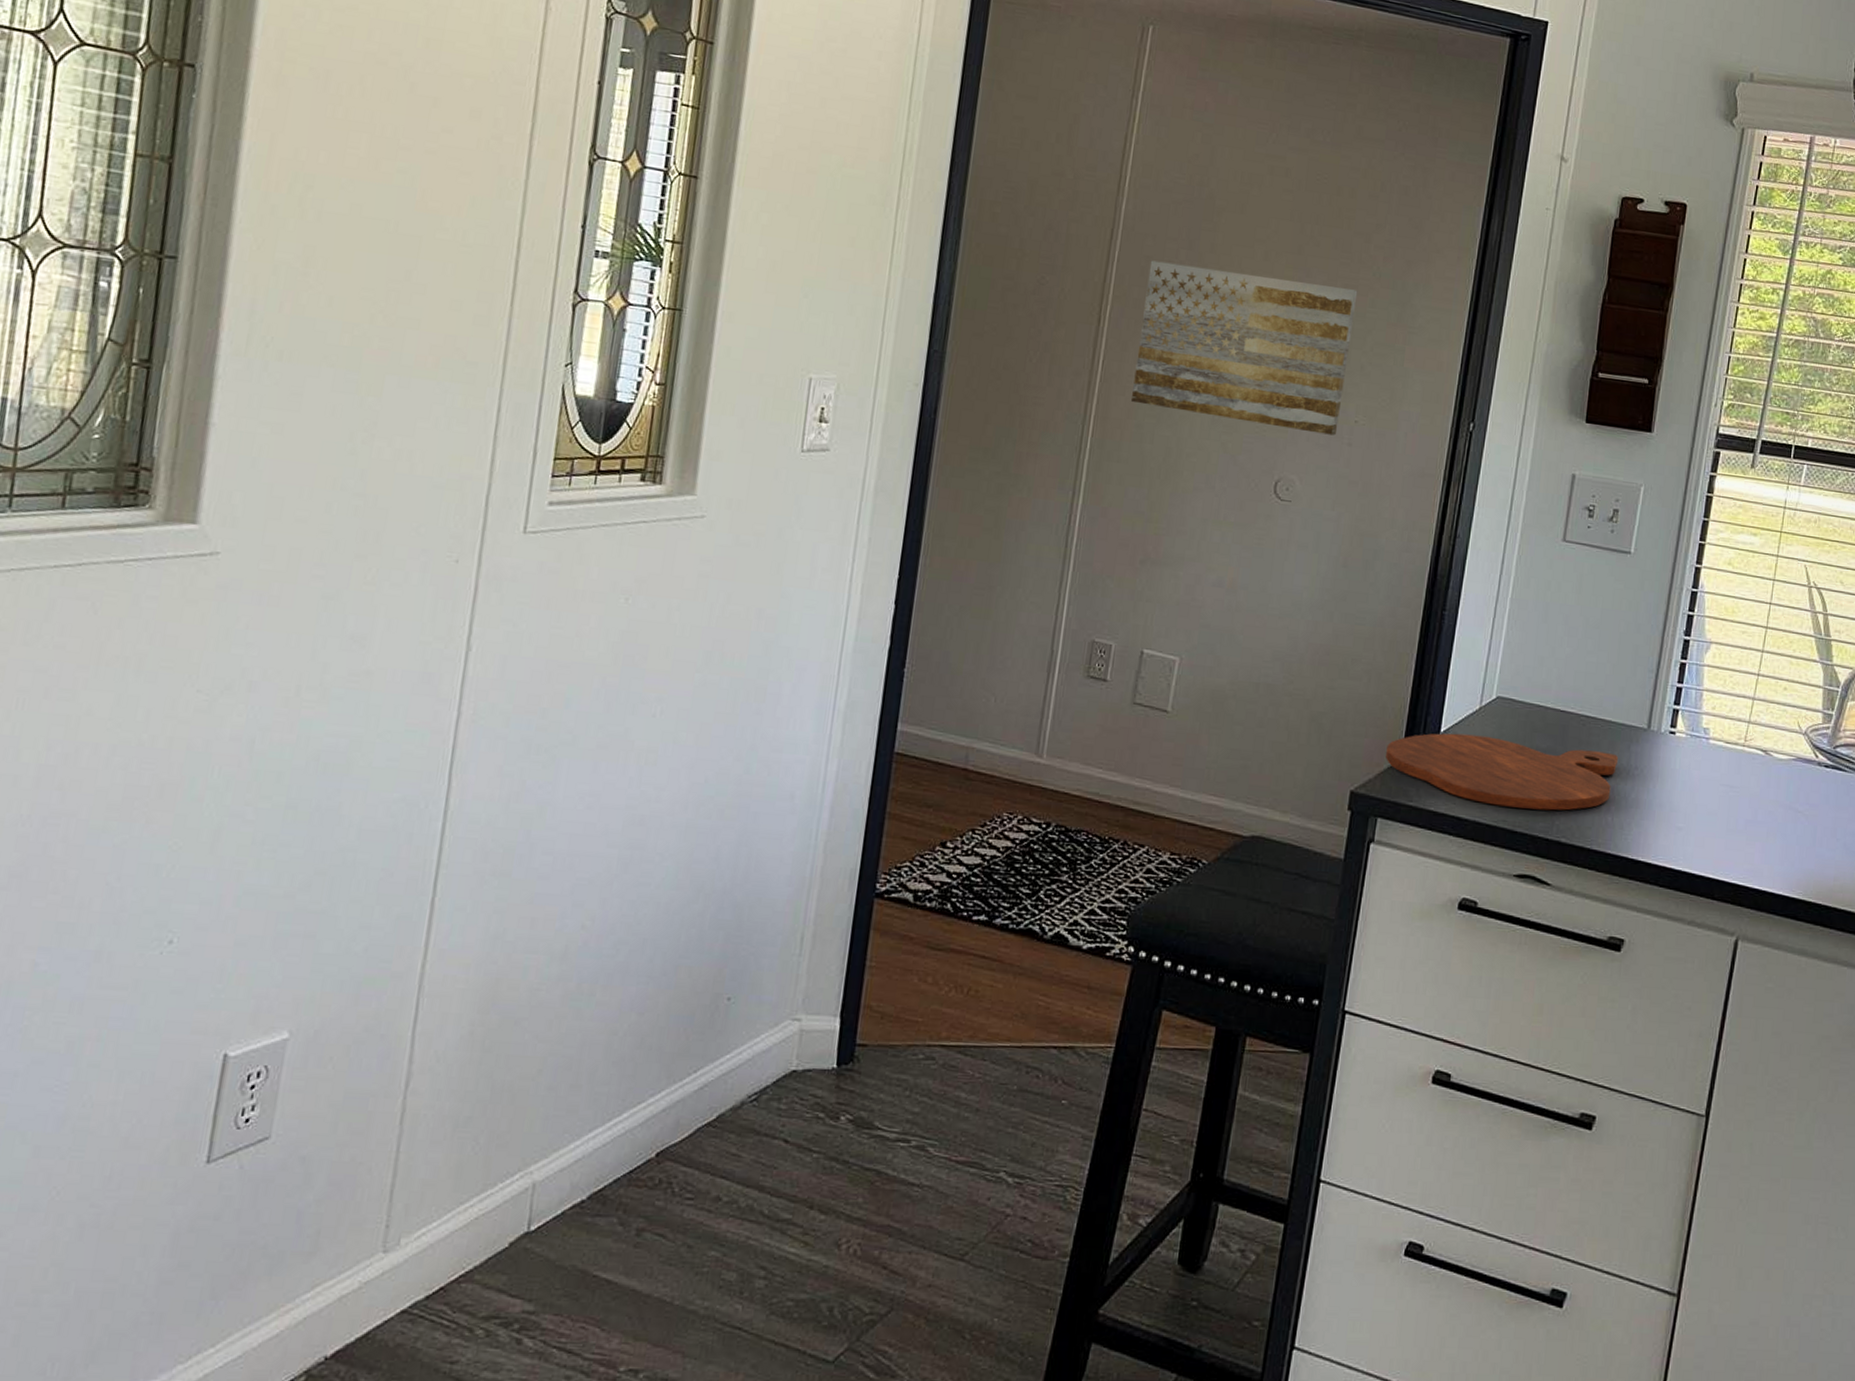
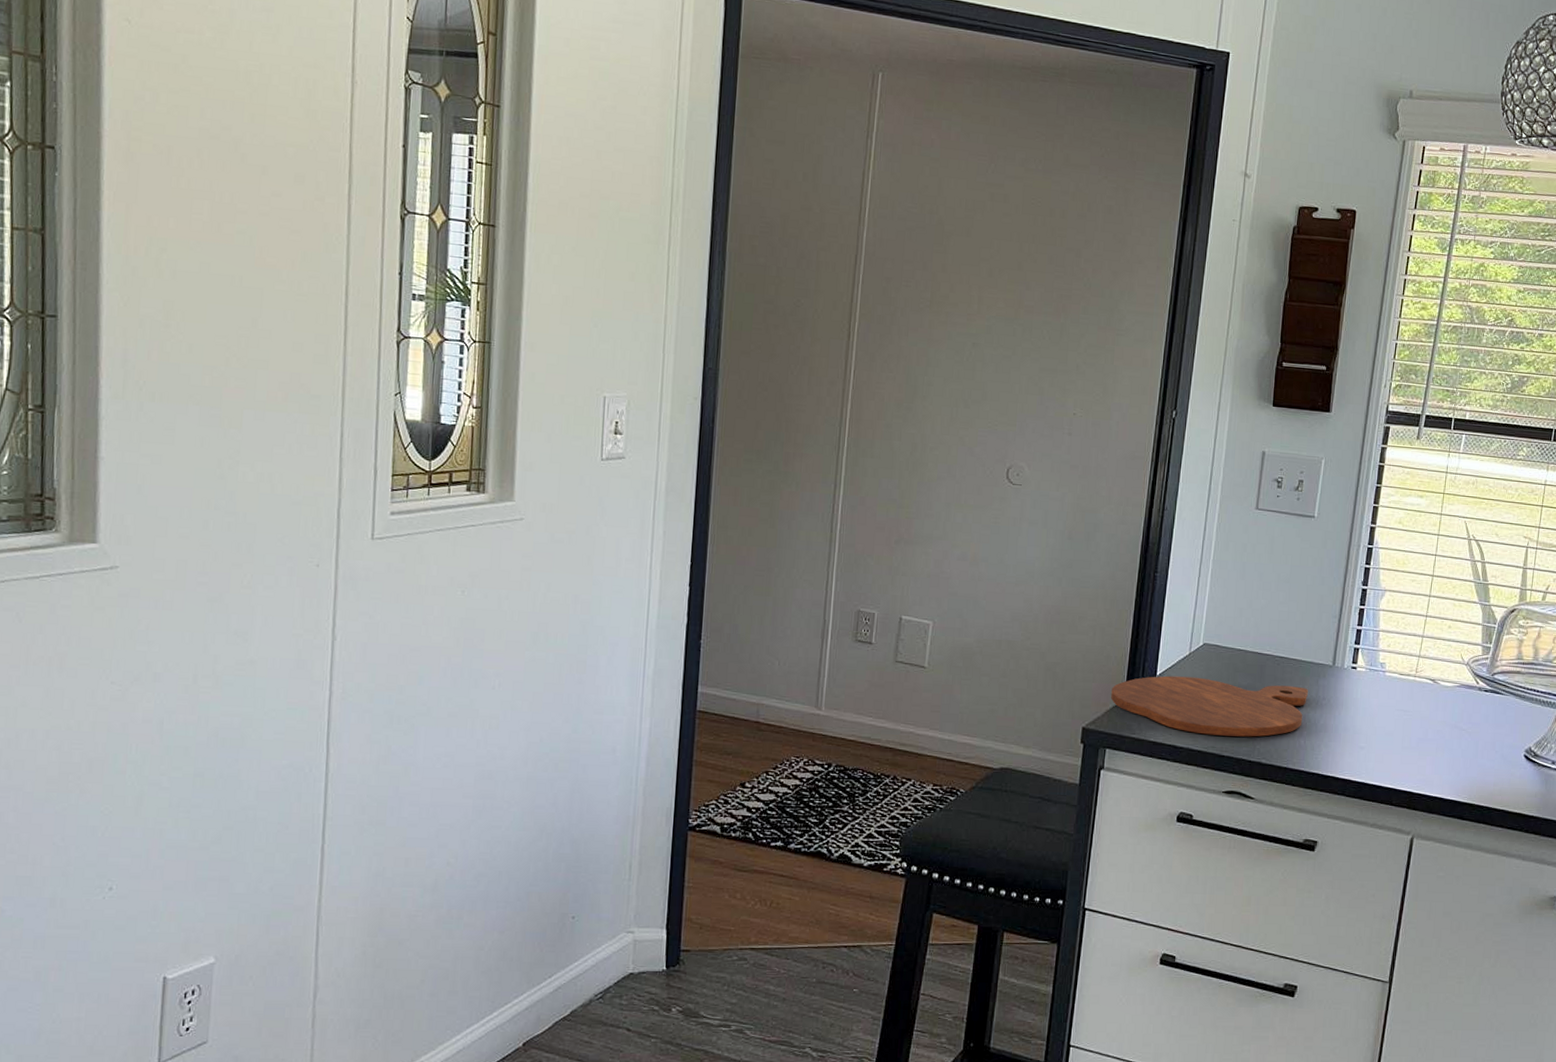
wall art: present [1130,260,1358,436] -> none [879,281,1072,427]

